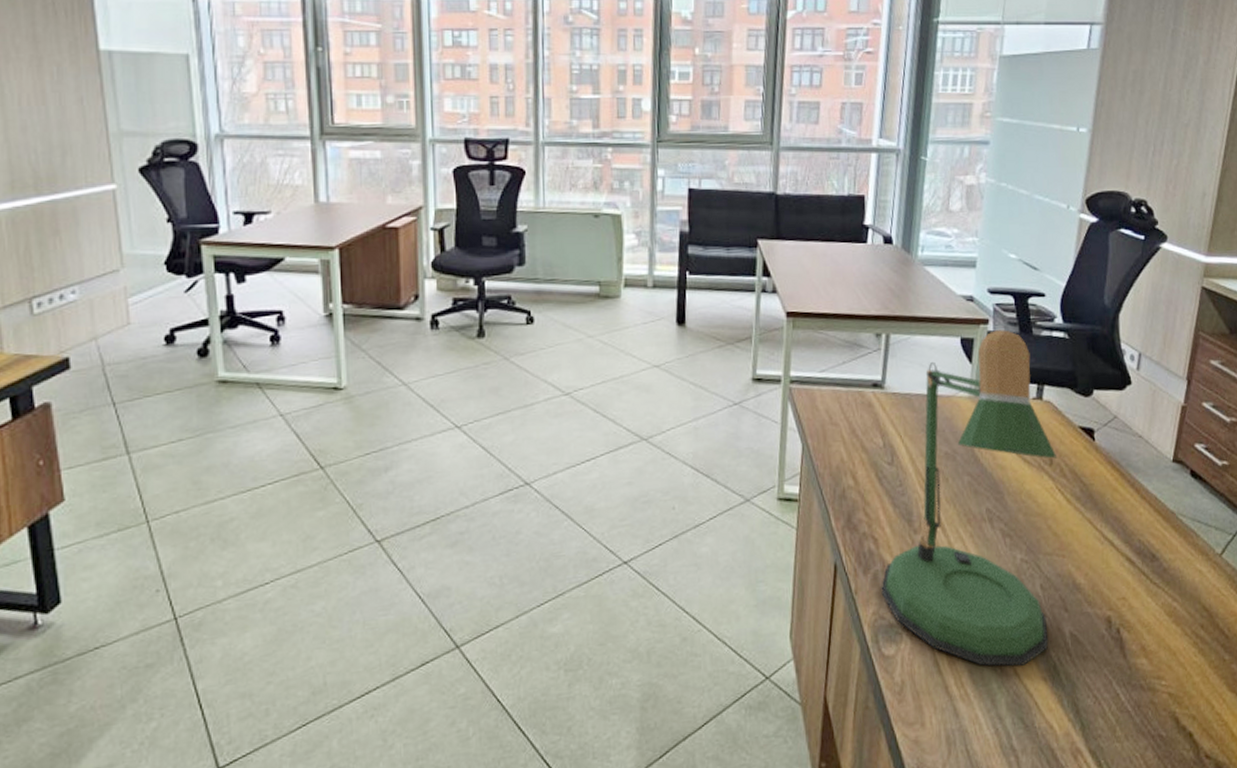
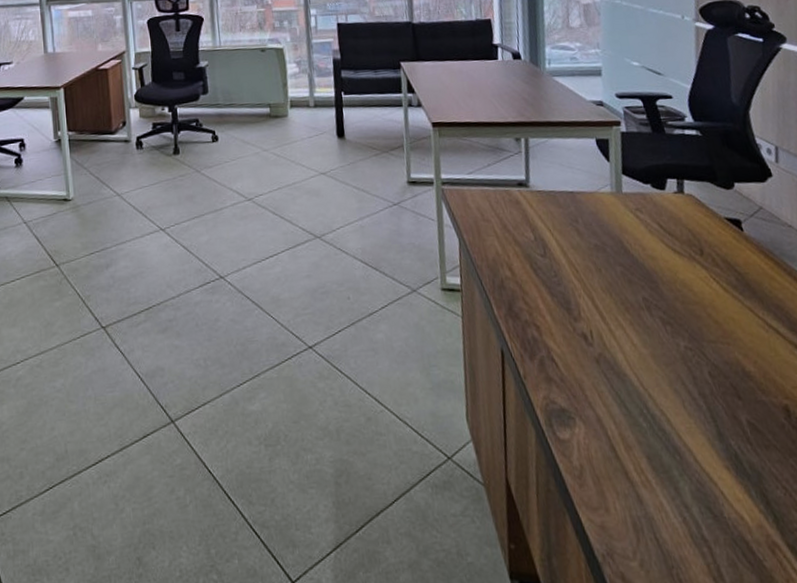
desk lamp: present [881,330,1058,666] -> none [548,130,726,454]

